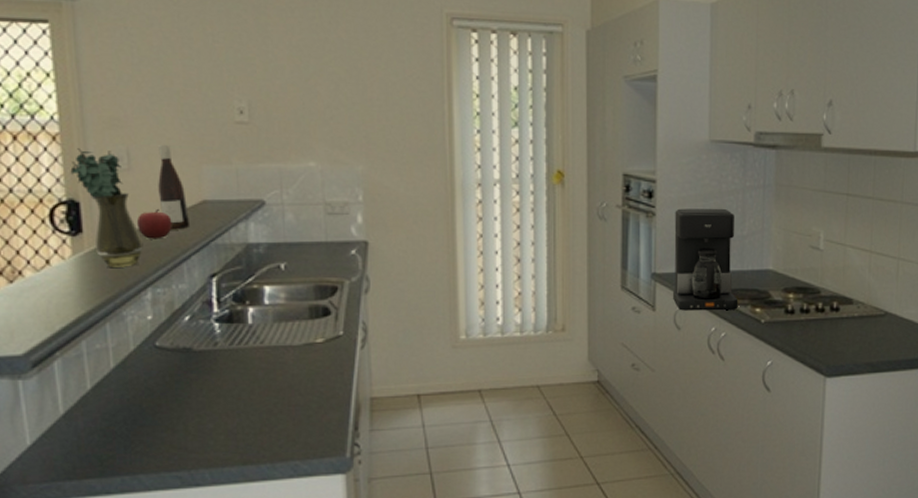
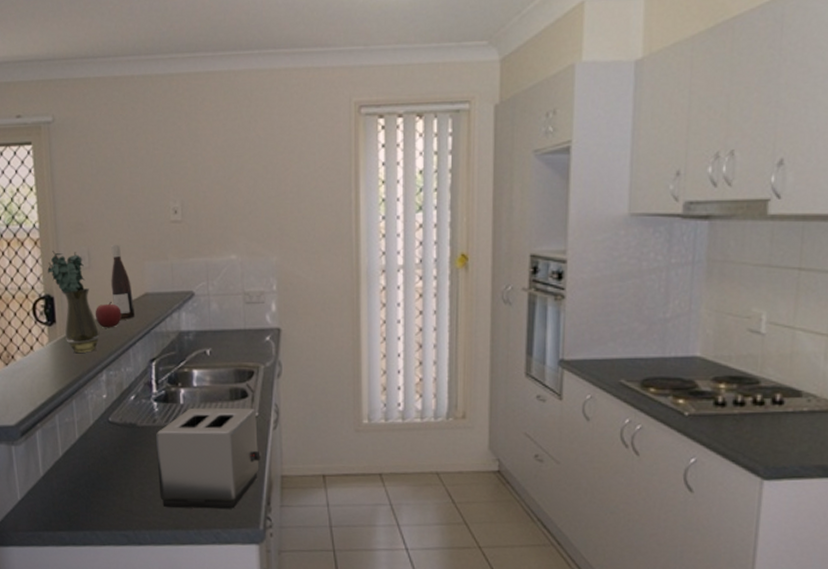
toaster: none [216,326,348,442] -> present [155,407,262,509]
coffee maker: present [672,208,739,311] -> none [581,288,658,402]

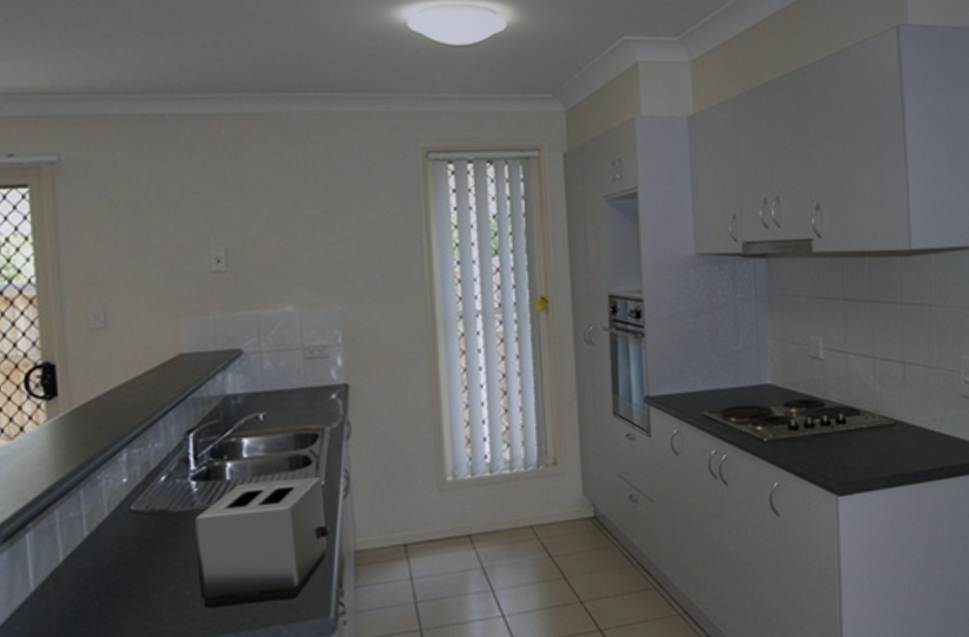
vase: present [47,251,100,354] -> none [46,310,119,431]
fruit: present [95,301,122,328] -> none [112,365,148,398]
bottle: present [111,244,136,320] -> none [134,299,167,386]

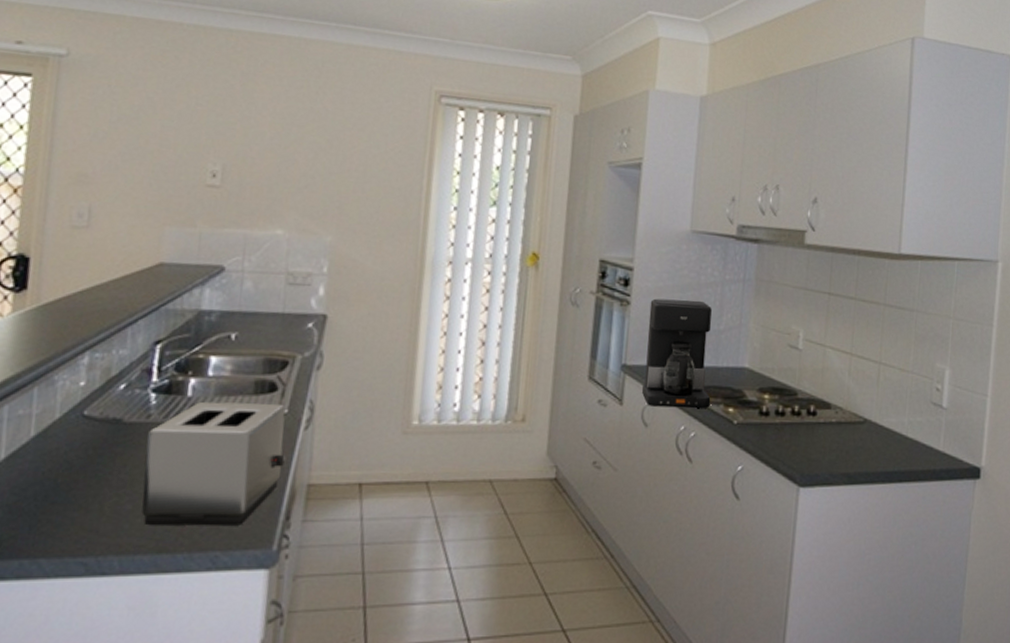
coffee maker: none [664,323,738,435] -> present [641,298,712,409]

